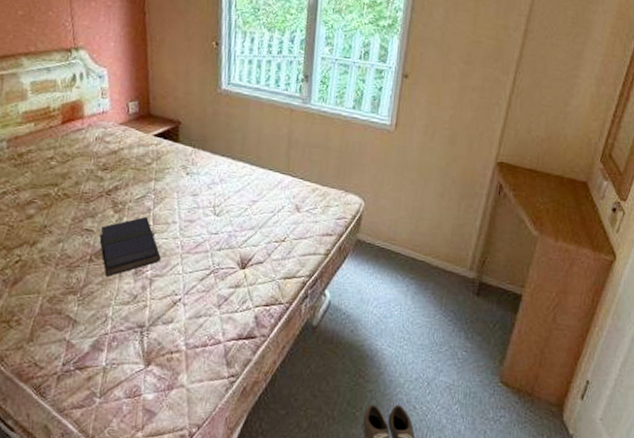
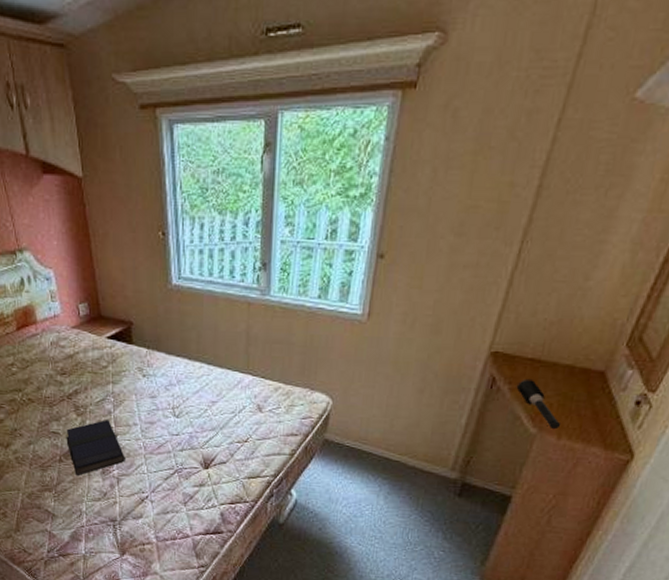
hairbrush: none [519,186,557,233] -> present [516,378,561,430]

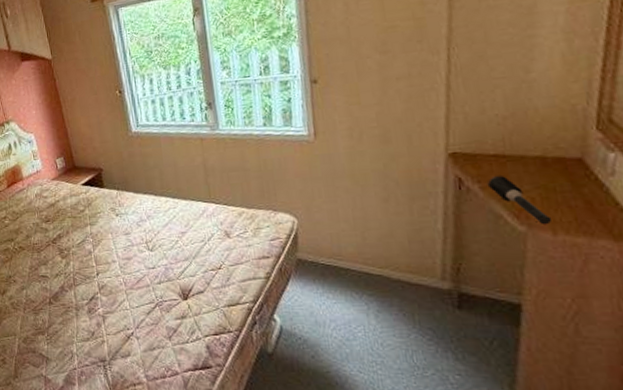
book: present [66,420,125,476] -> none [53,260,108,317]

